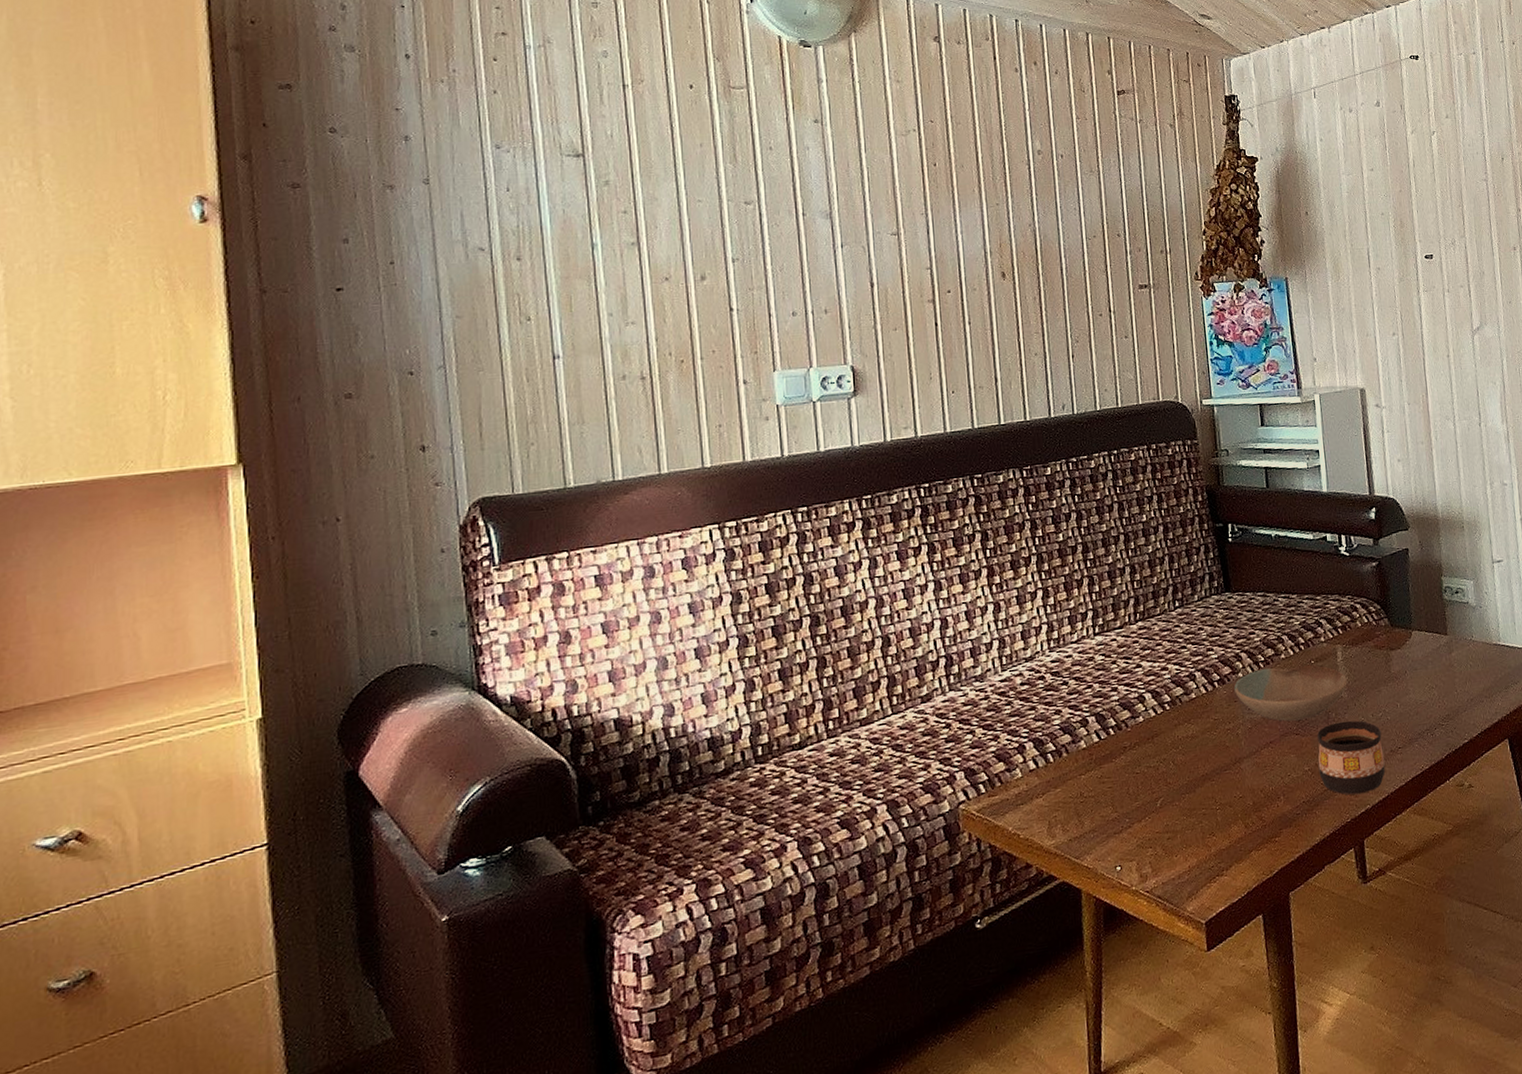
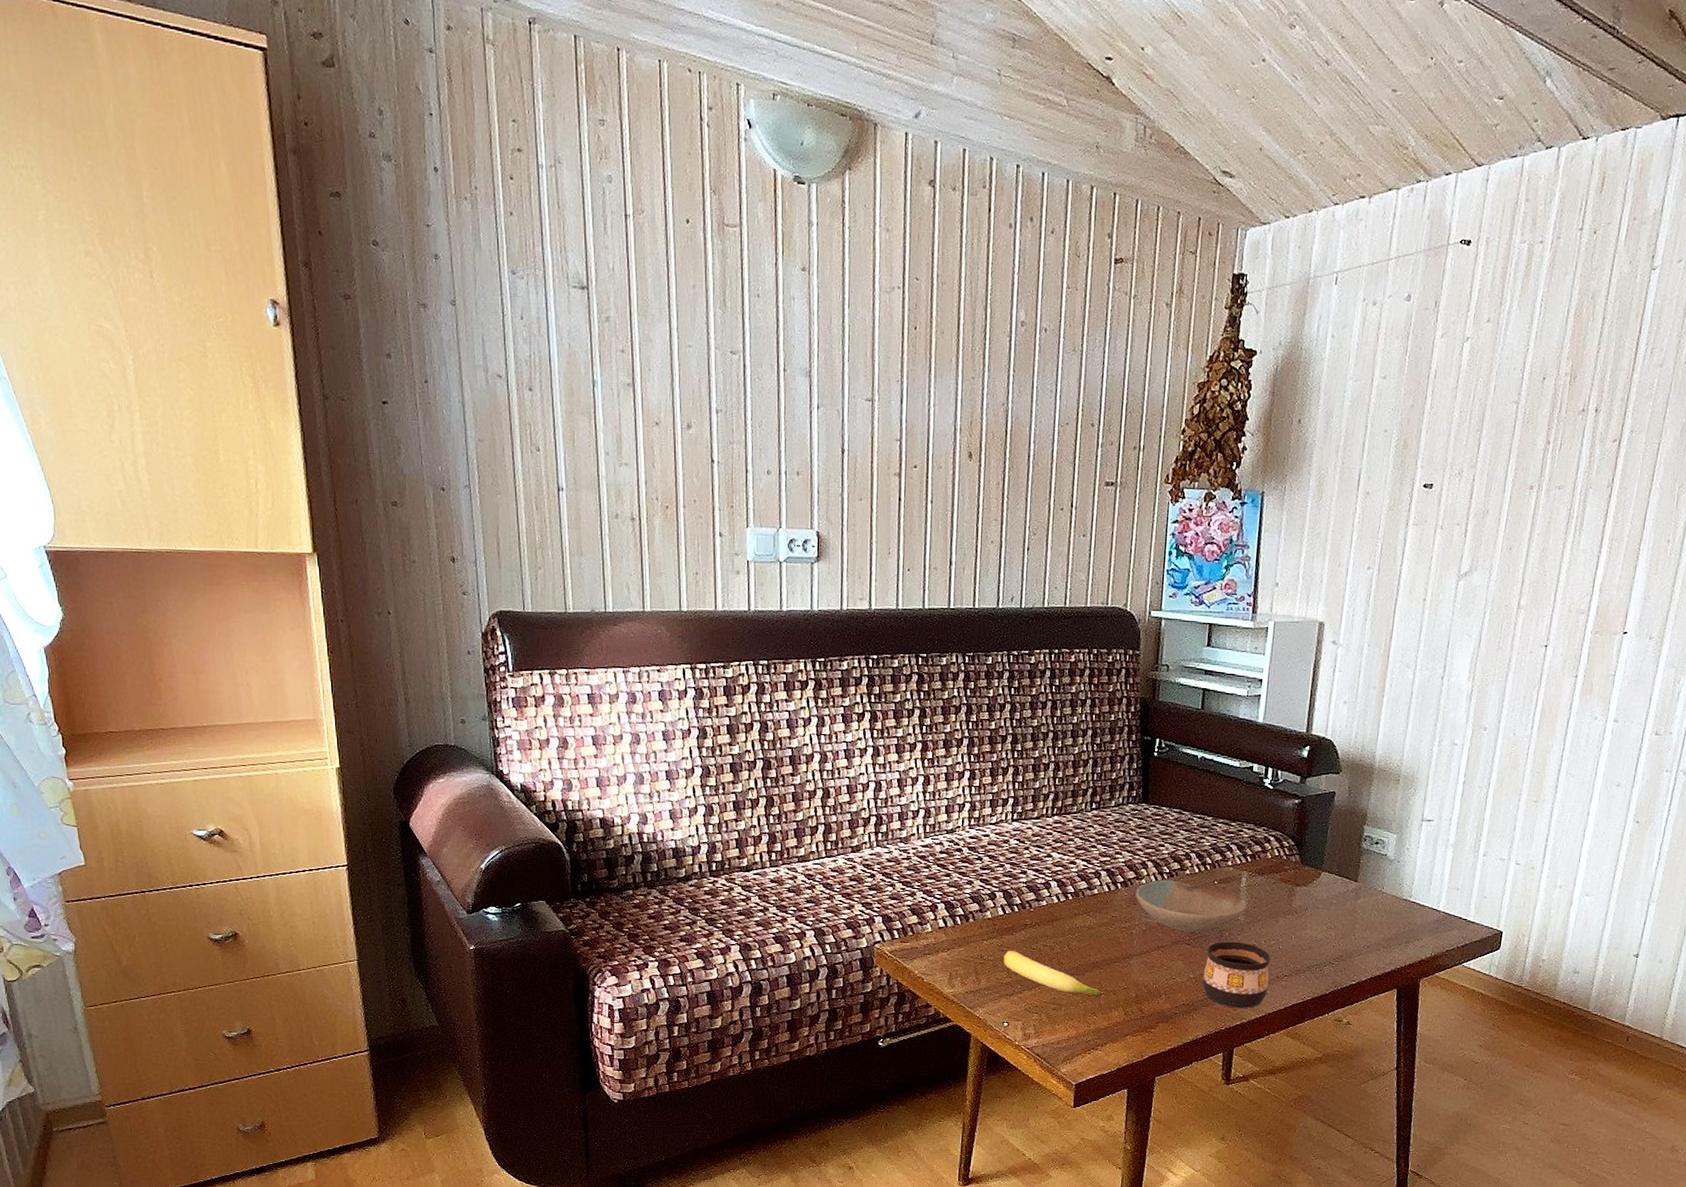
banana: none [1106,780,1217,816] -> present [1003,951,1102,996]

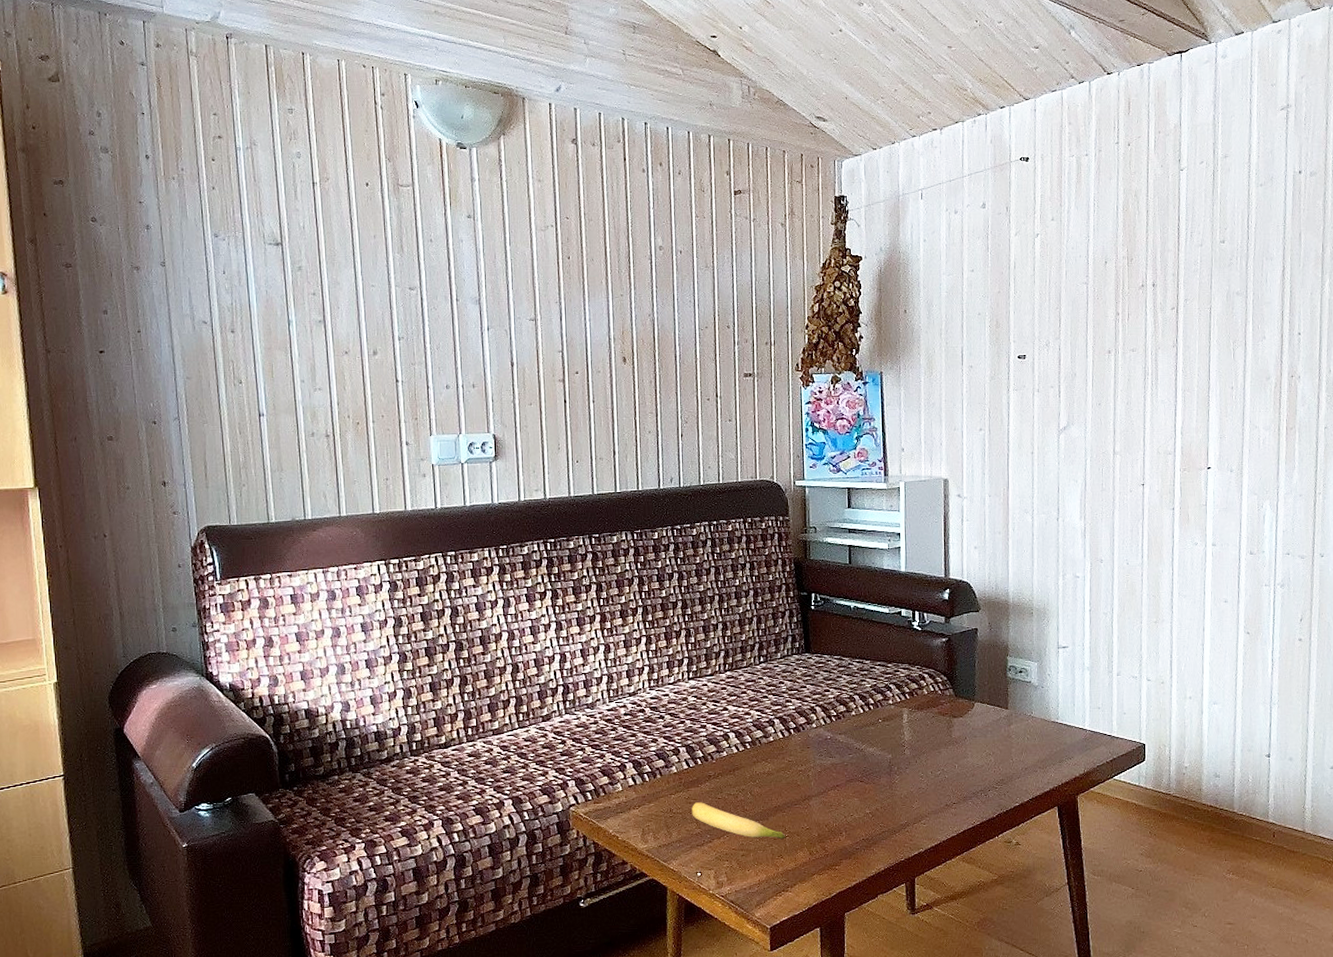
bowl: present [1136,879,1247,933] -> none [808,722,911,770]
cup: present [1202,941,1271,1009] -> none [878,775,940,839]

